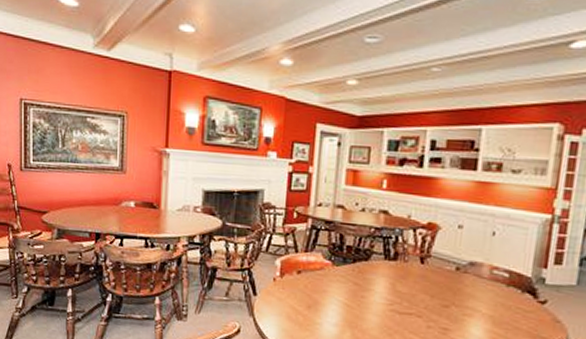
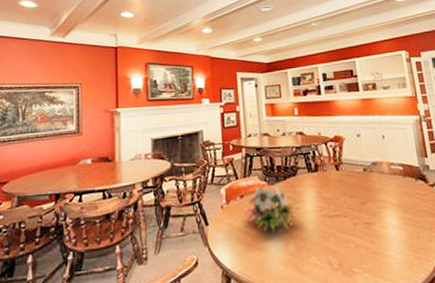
flower arrangement: none [297,265,366,318] -> present [243,186,300,233]

